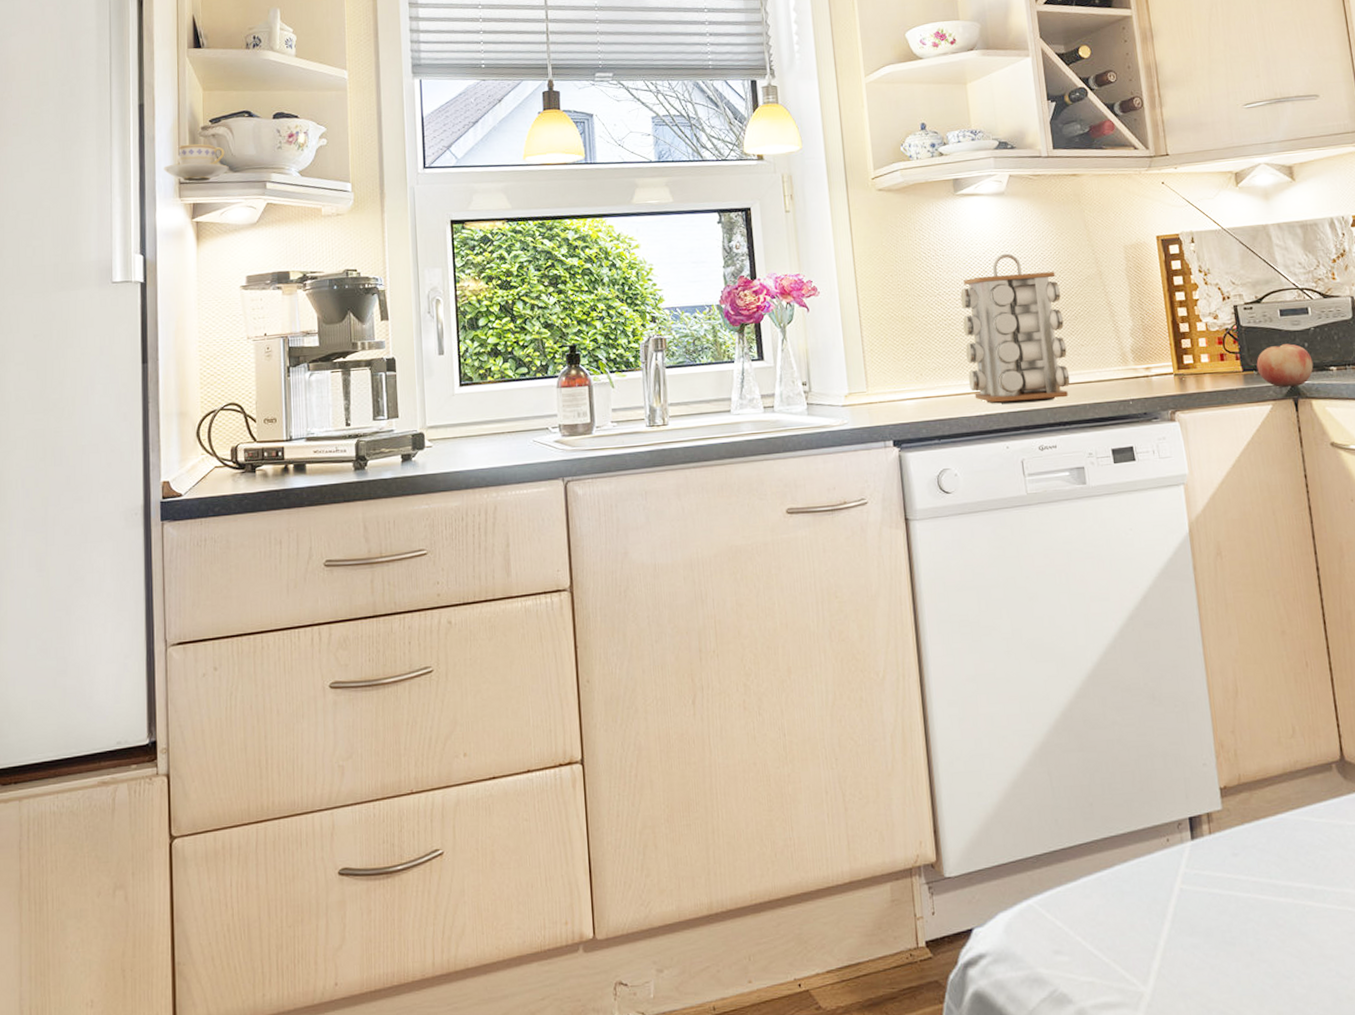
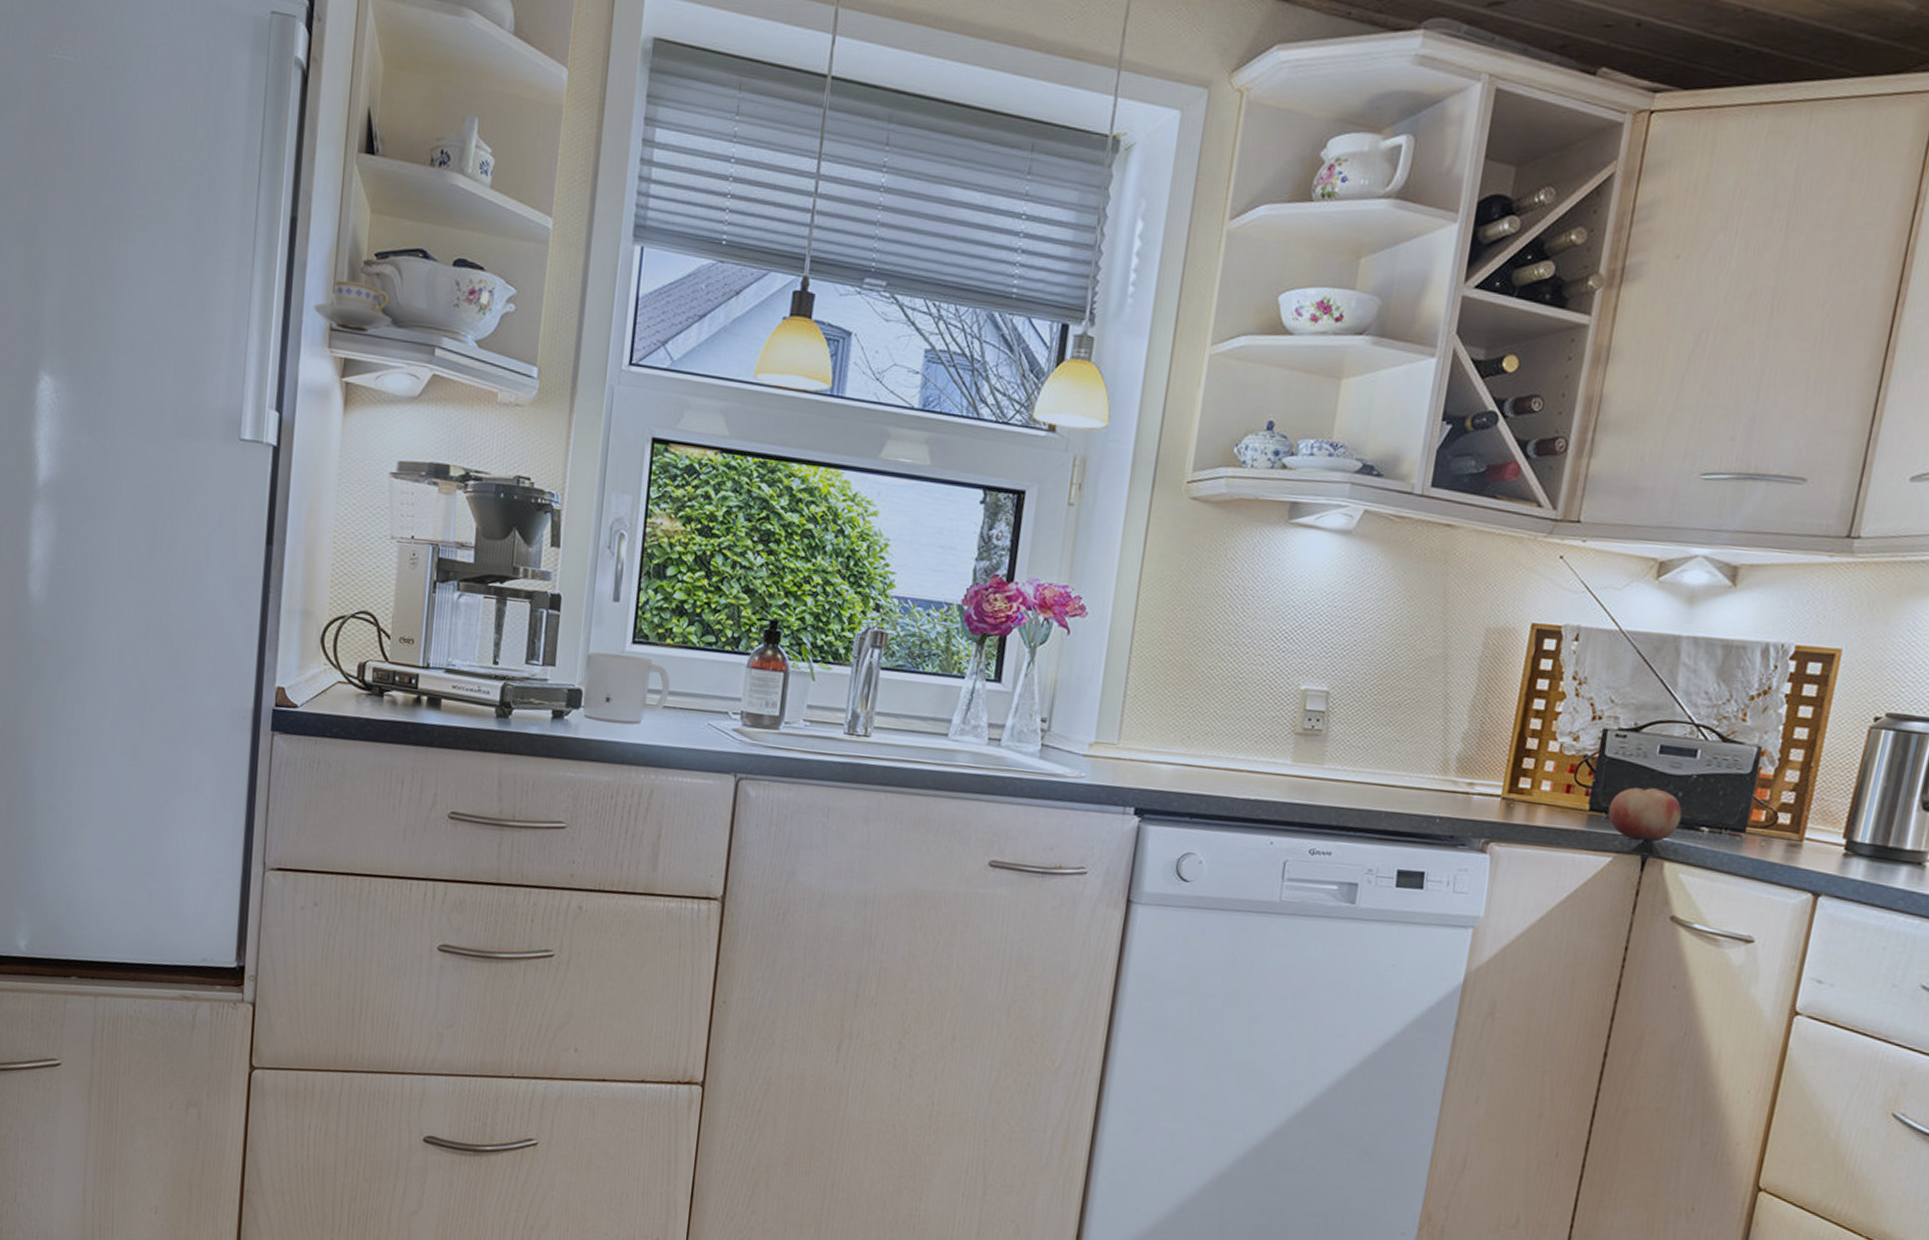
mug: none [423,396,497,457] -> present [583,651,670,725]
spice rack: present [960,253,1070,404] -> none [1244,609,1390,799]

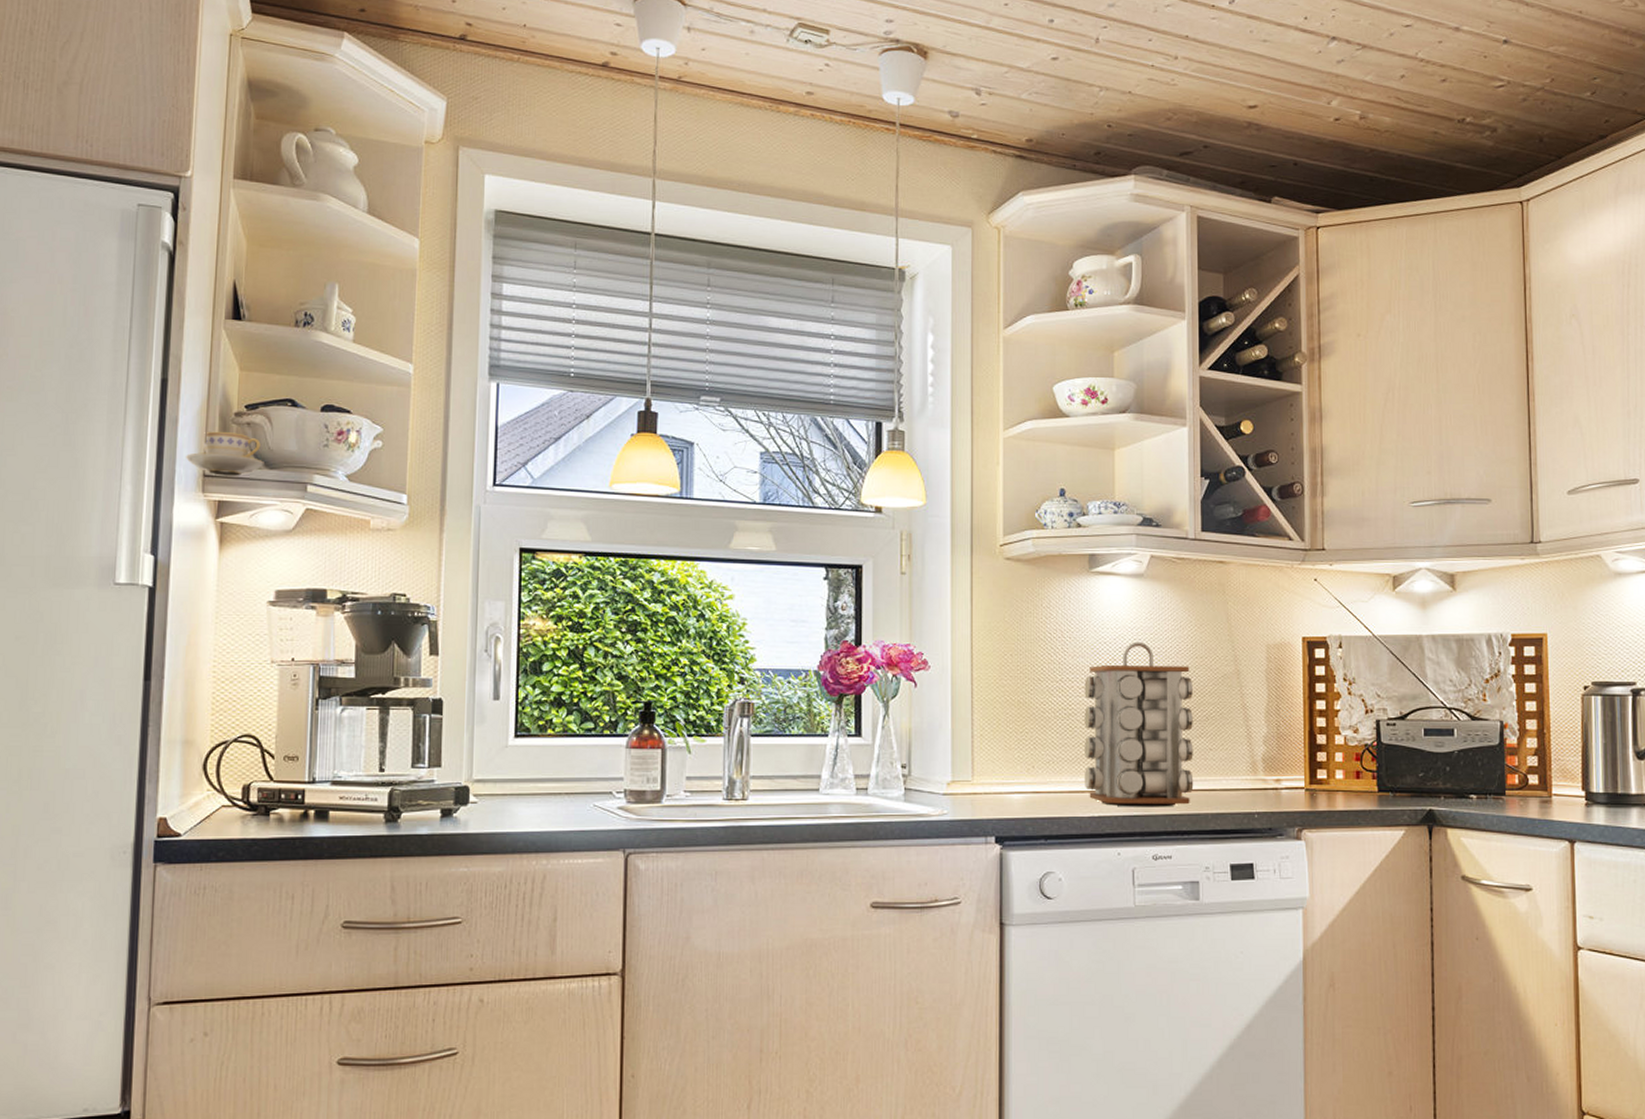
mug: present [583,651,670,725] -> none [470,749,554,815]
spice rack: none [1244,609,1390,799] -> present [1084,642,1194,807]
fruit: present [1608,787,1682,843] -> none [1393,766,1453,814]

